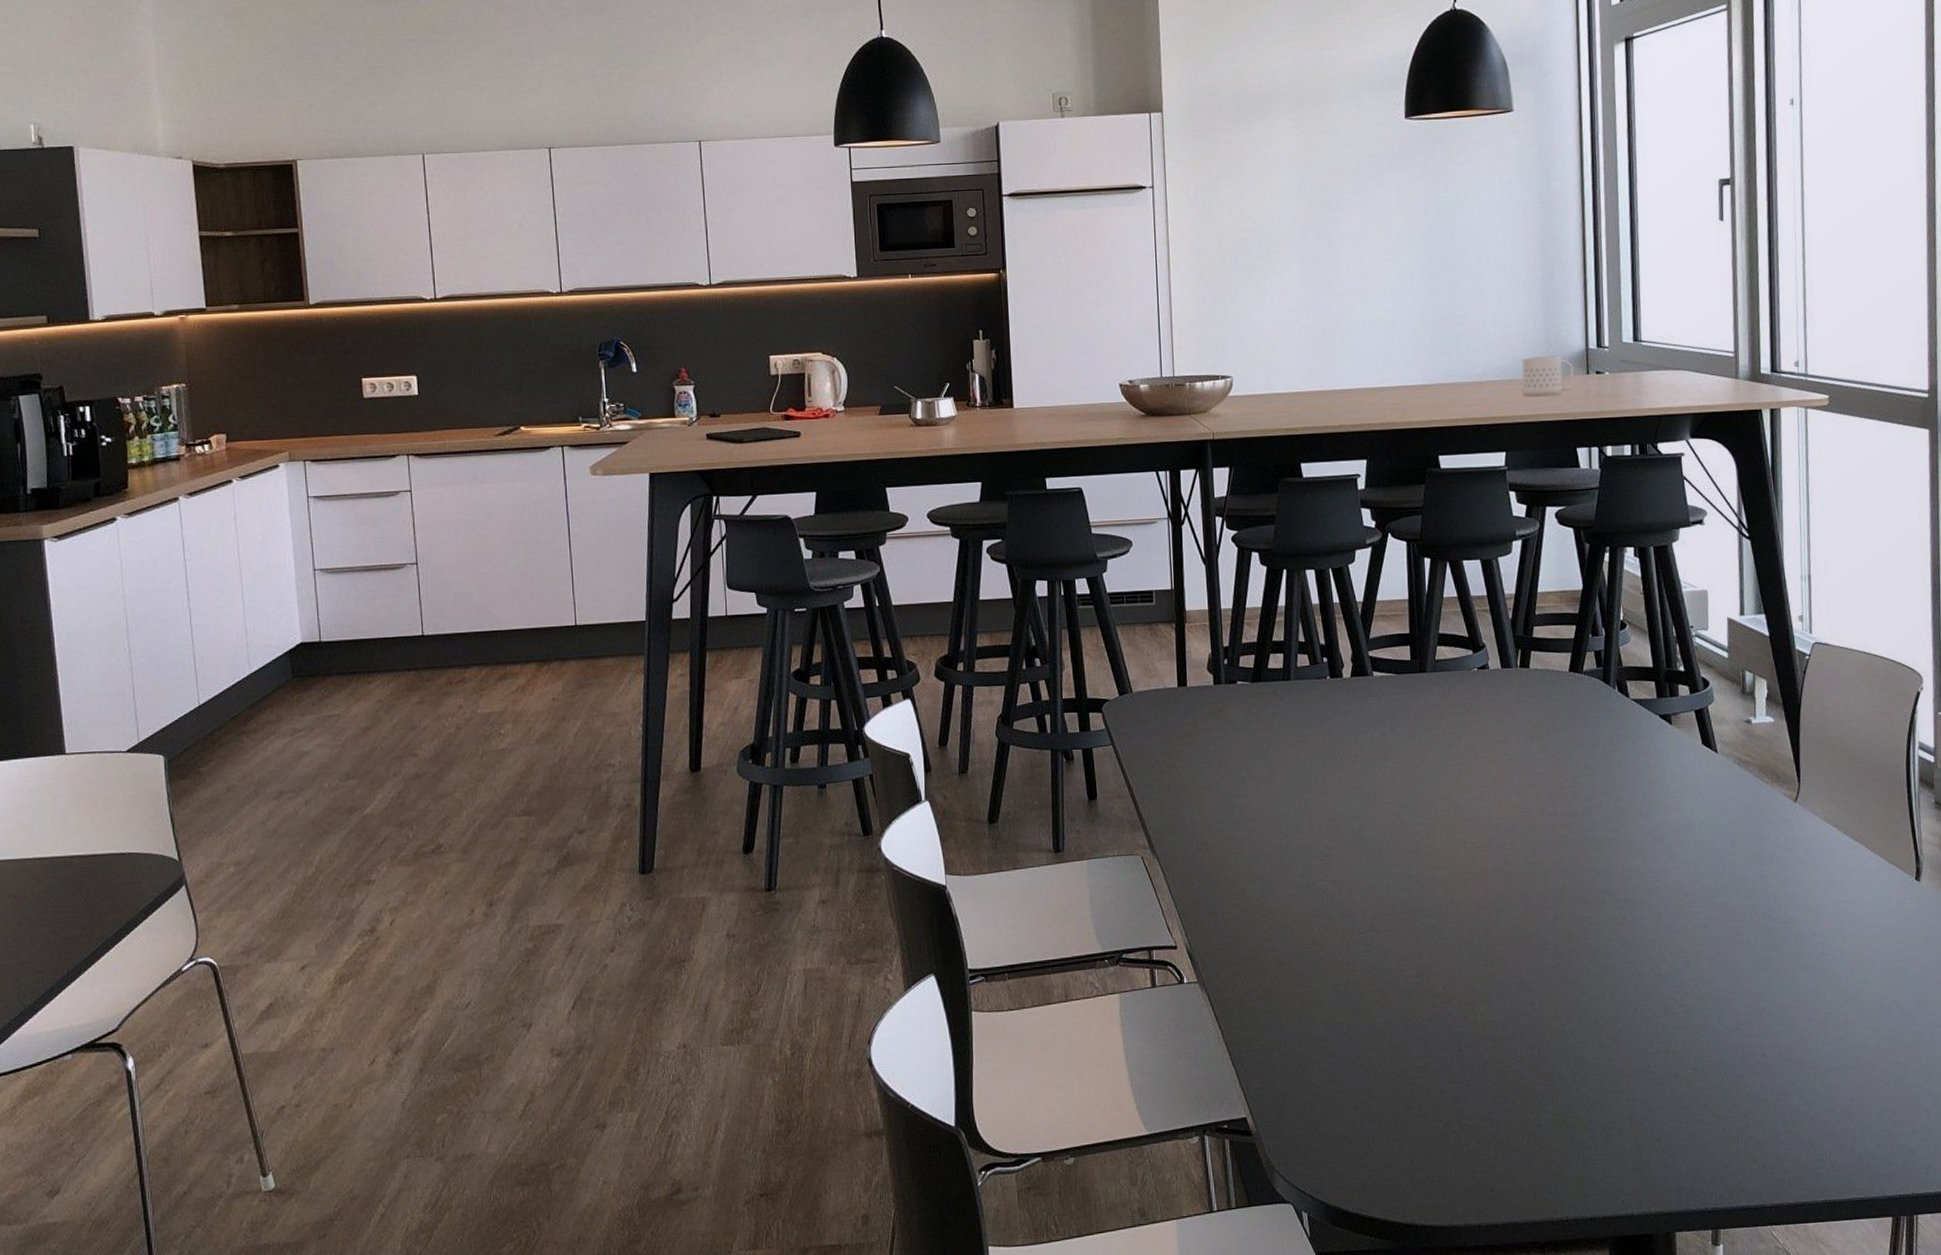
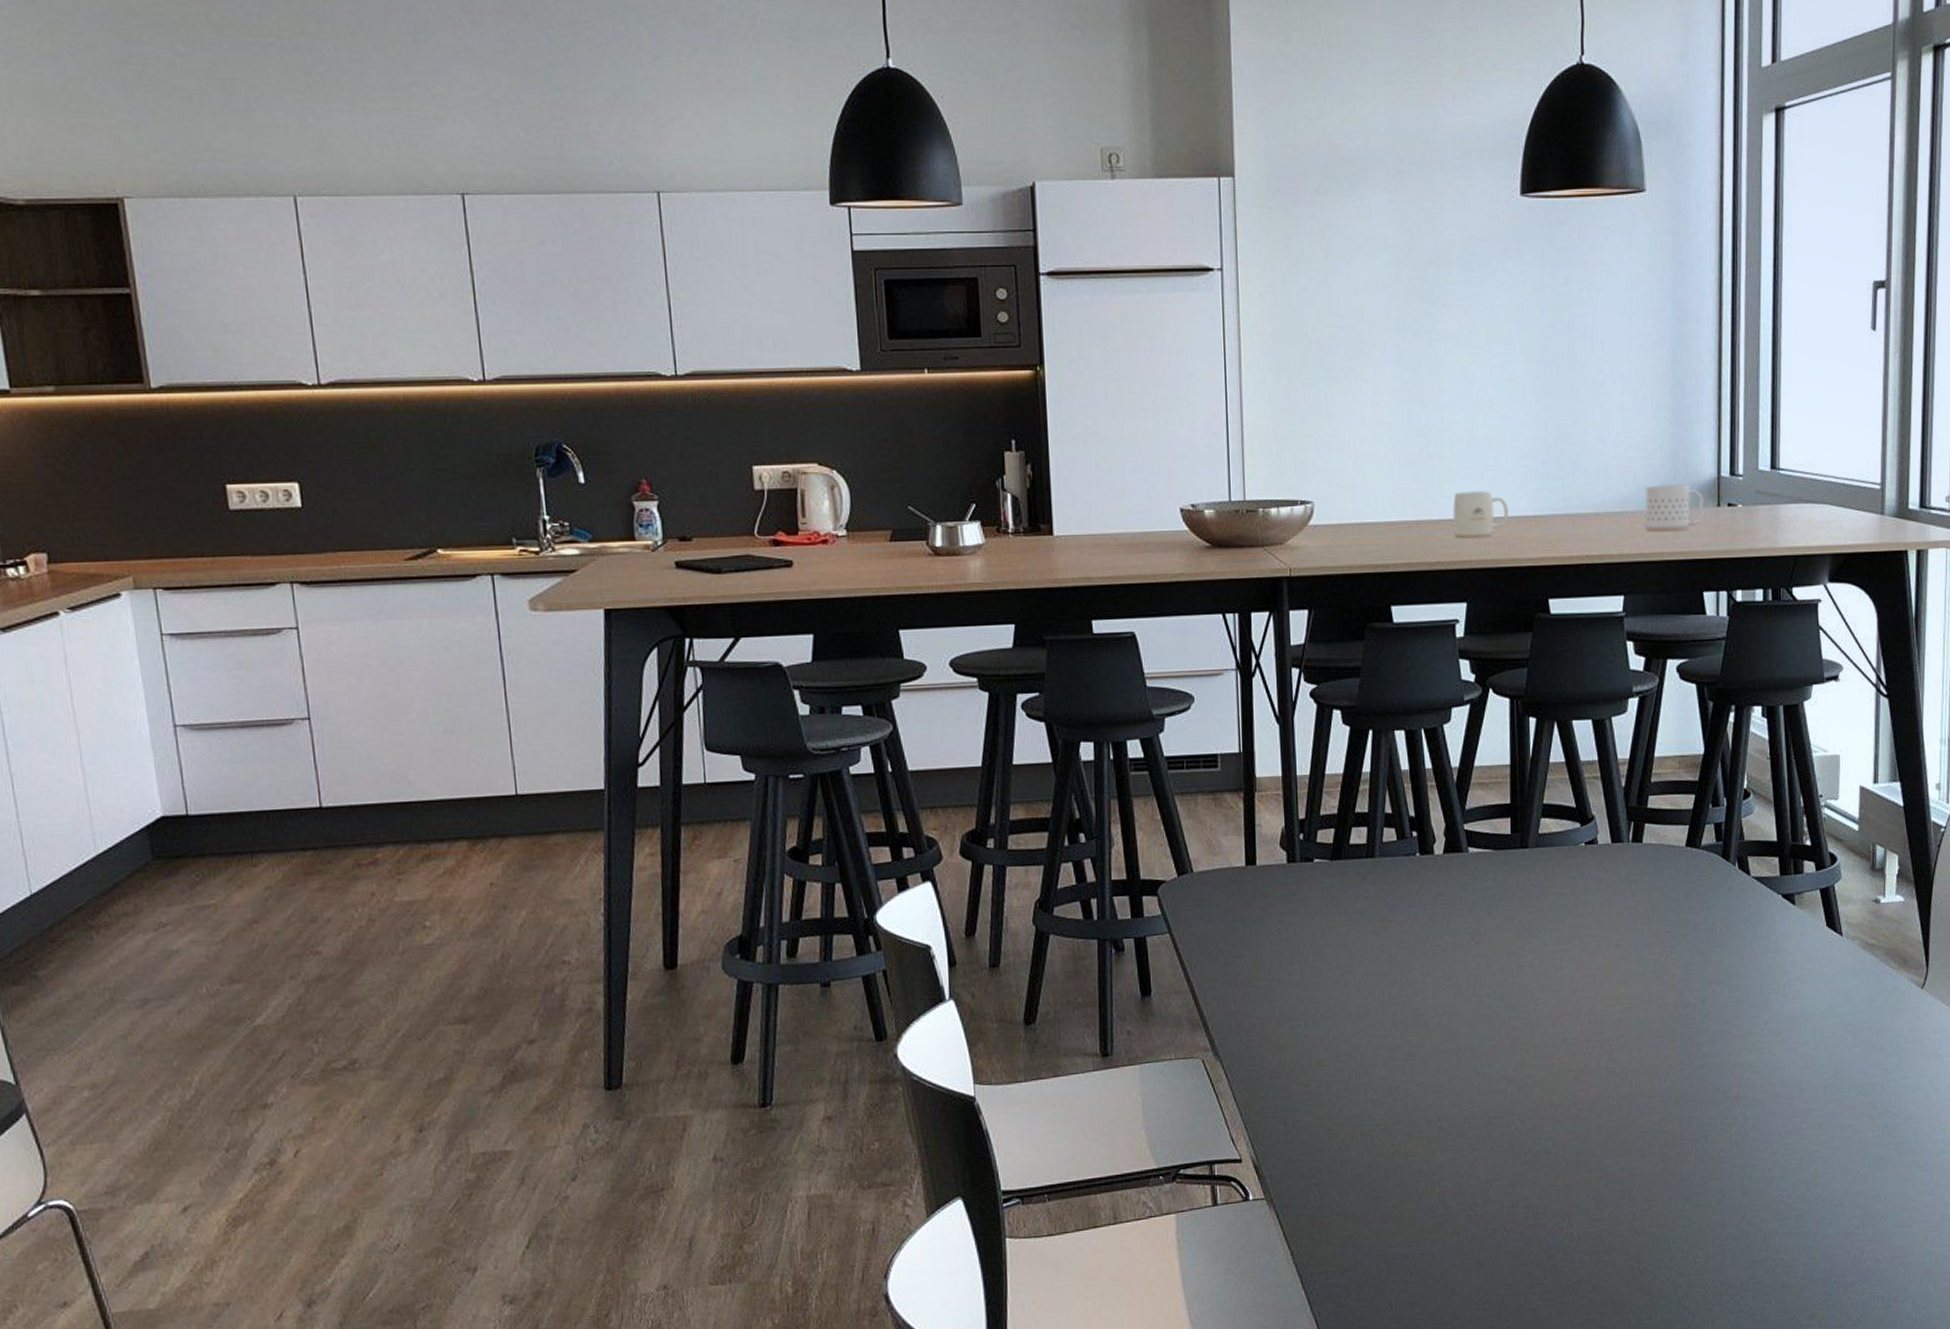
mug: none [1353,364,1401,406] -> present [1453,491,1508,539]

